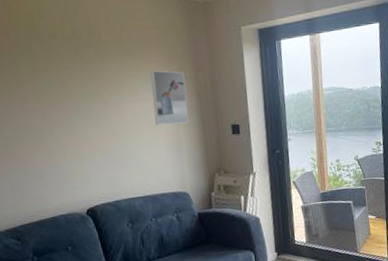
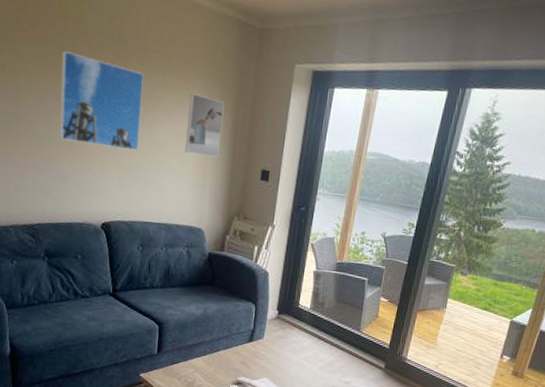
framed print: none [20,57,111,140] -> present [60,51,144,151]

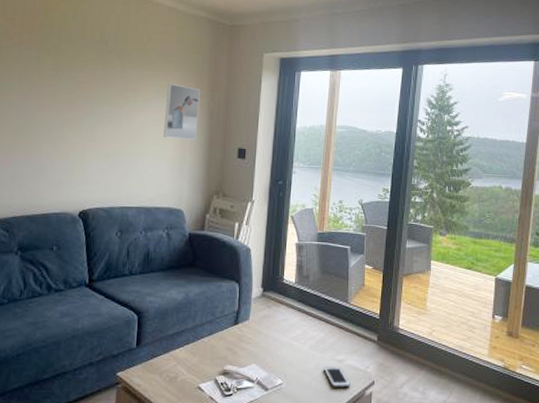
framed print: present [60,51,144,151] -> none [40,54,123,139]

